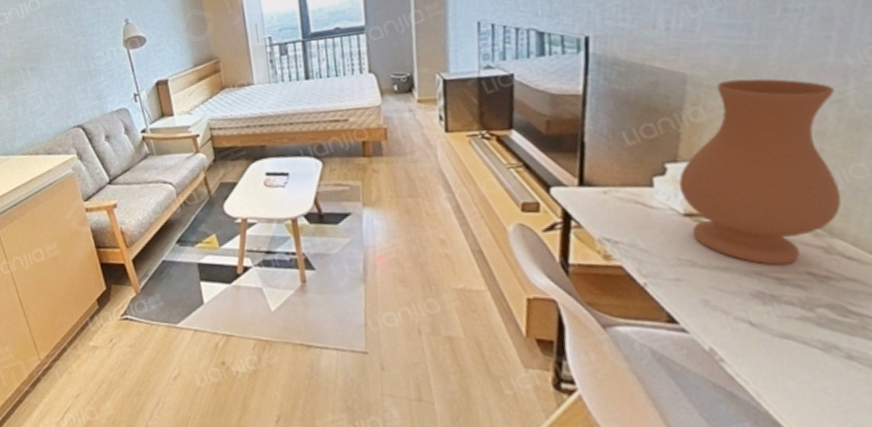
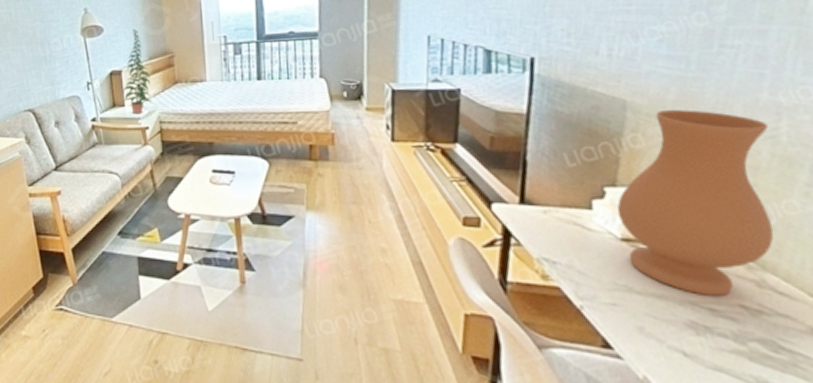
plant: none [170,36,201,123] -> present [123,28,153,114]

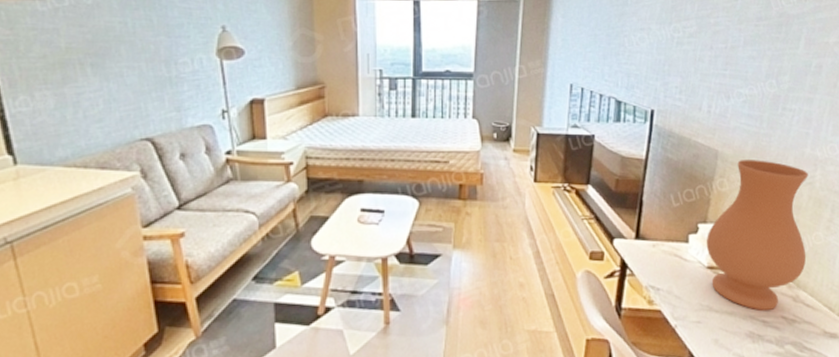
plant: present [123,28,153,114] -> none [265,53,299,148]

